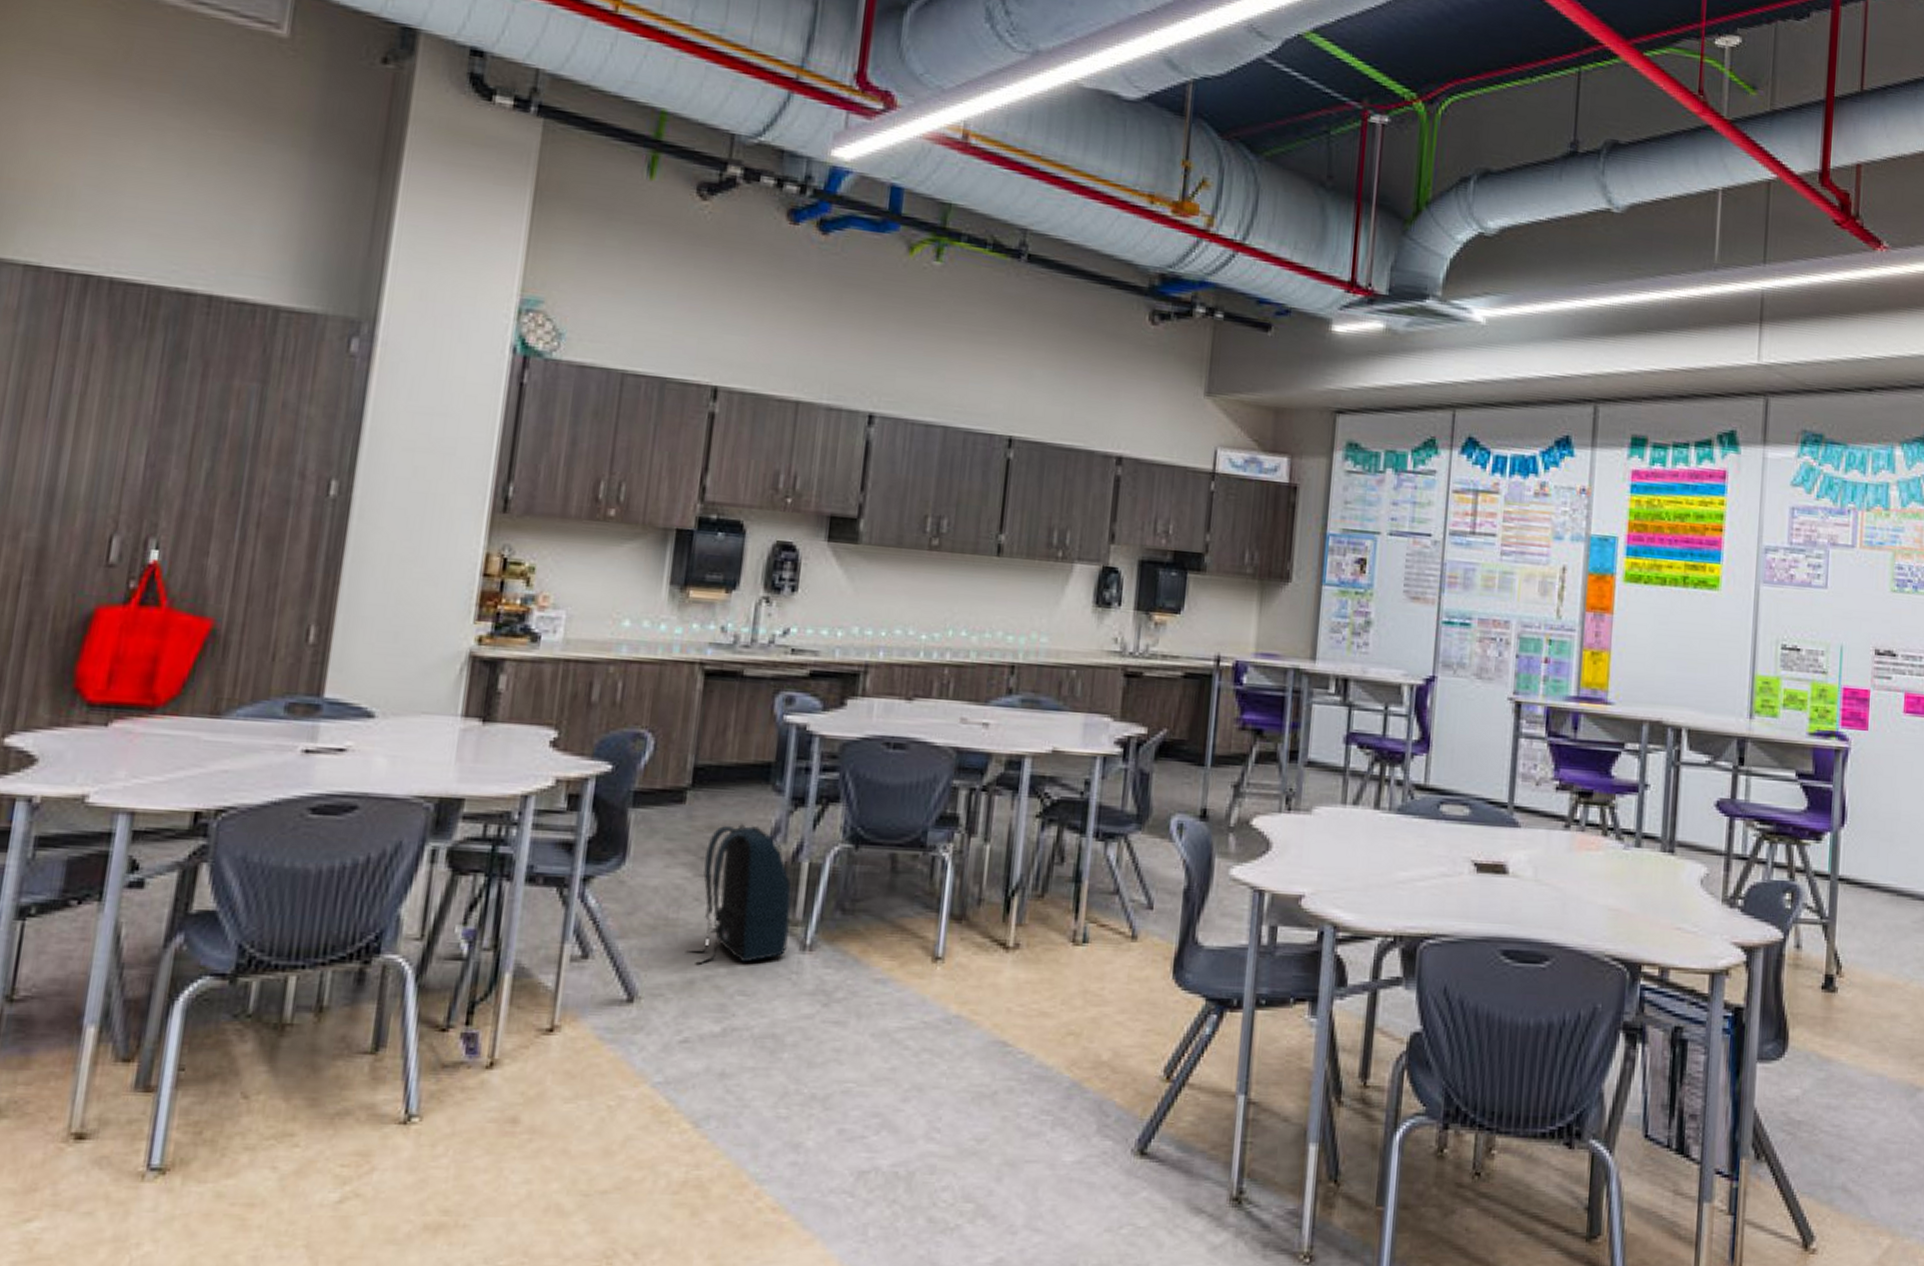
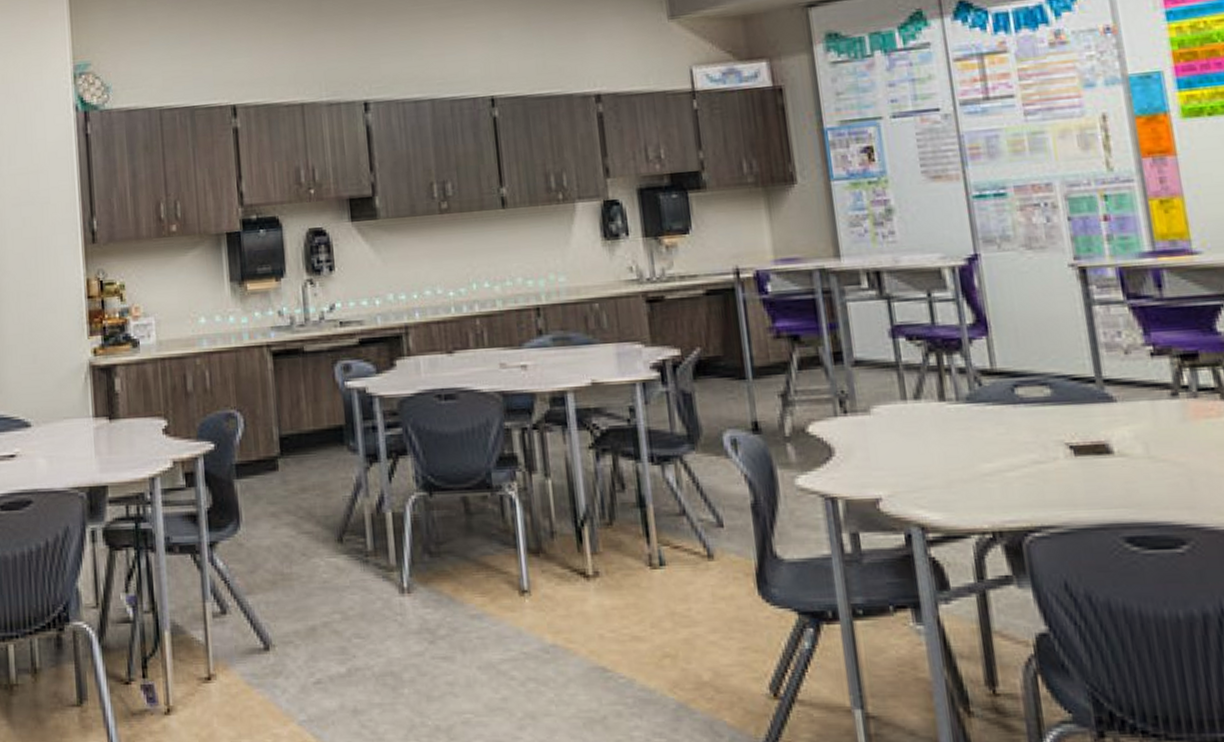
backpack: present [684,824,792,966] -> none [303,483,388,614]

